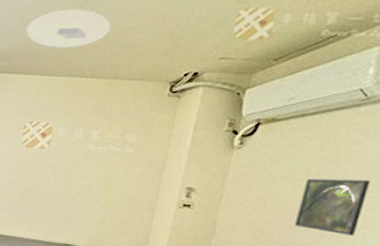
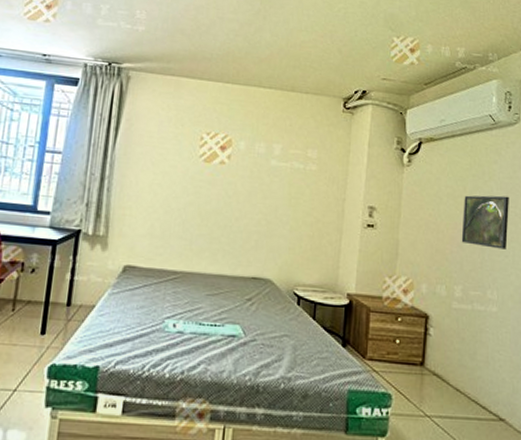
ceiling light: present [26,9,112,49] -> none [199,16,285,56]

